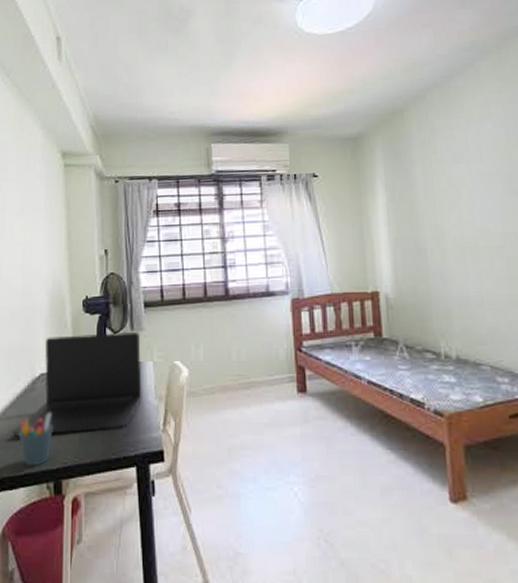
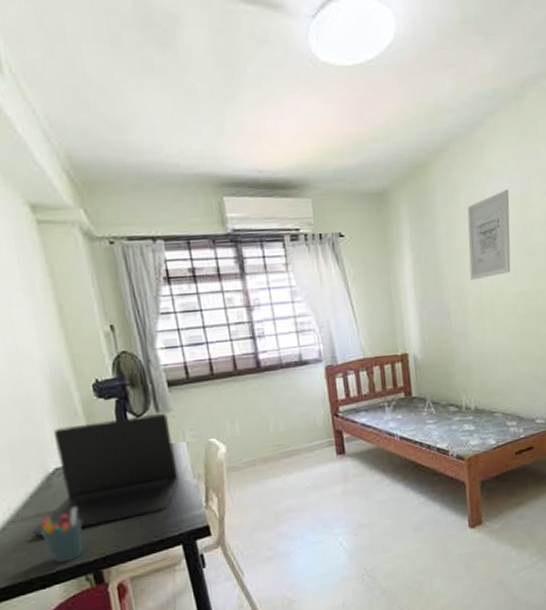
wall art: none [445,131,497,220] -> present [467,189,511,281]

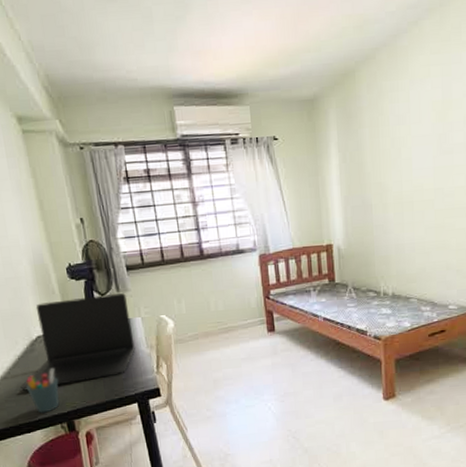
wall art: present [467,189,511,281] -> none [390,92,431,178]

